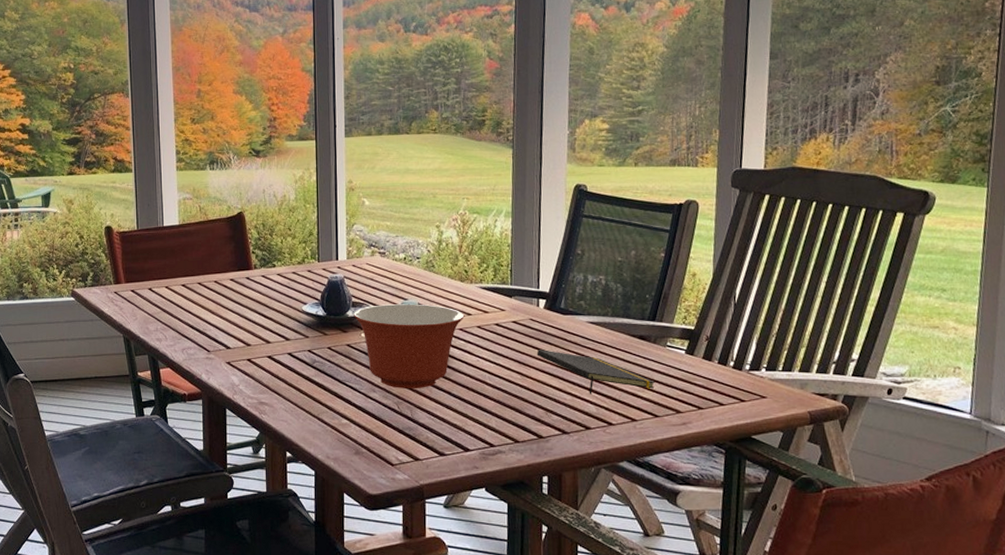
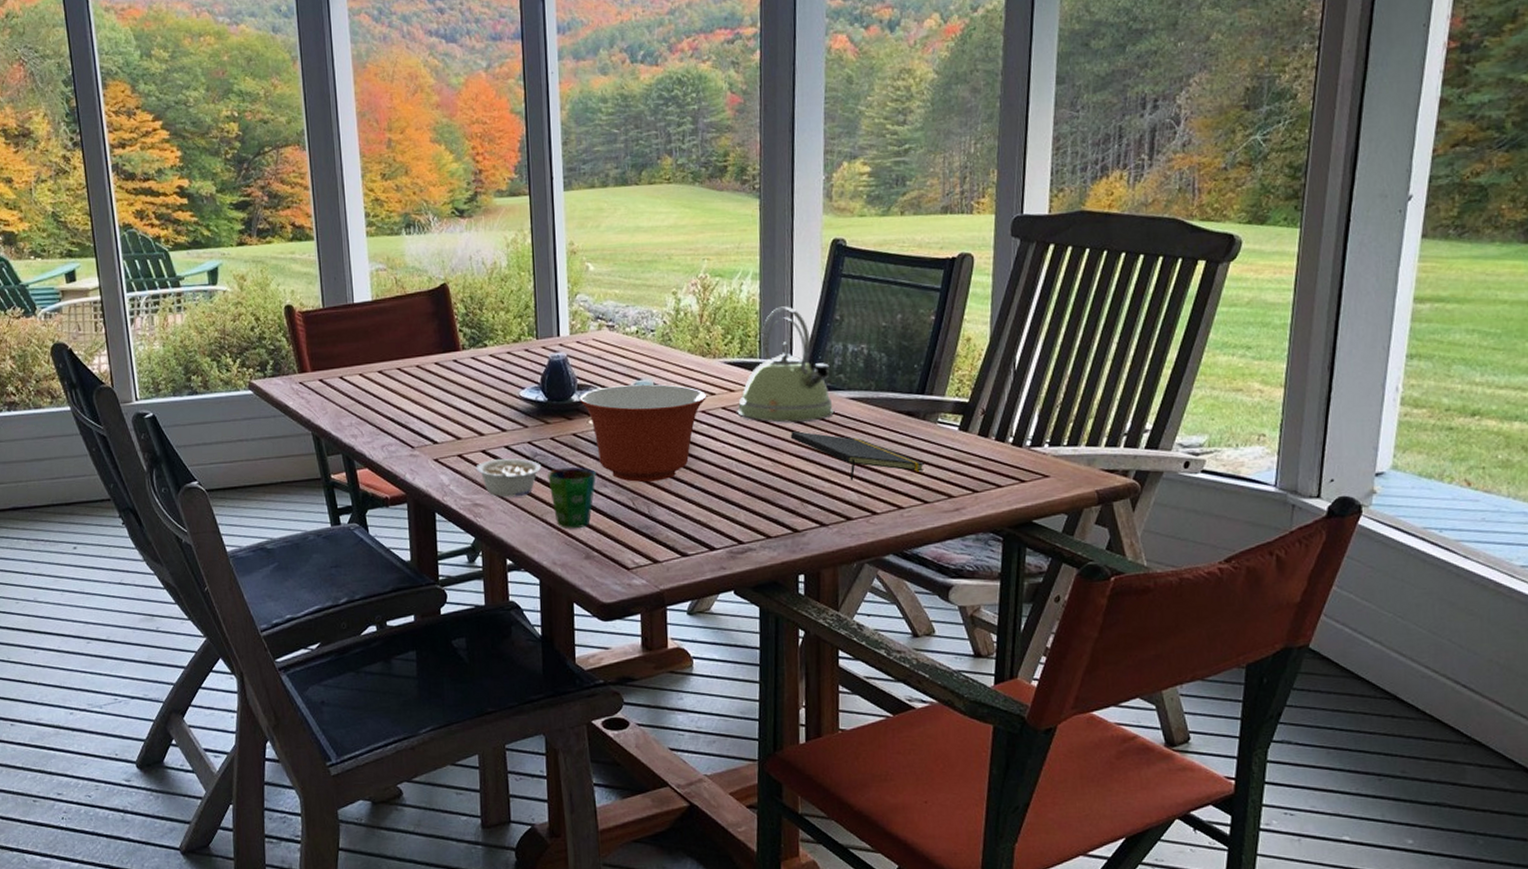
legume: none [262,364,320,398] -> present [476,458,542,498]
cup: none [324,374,366,428] -> present [548,467,596,529]
kettle: none [490,241,575,341] -> present [737,306,834,423]

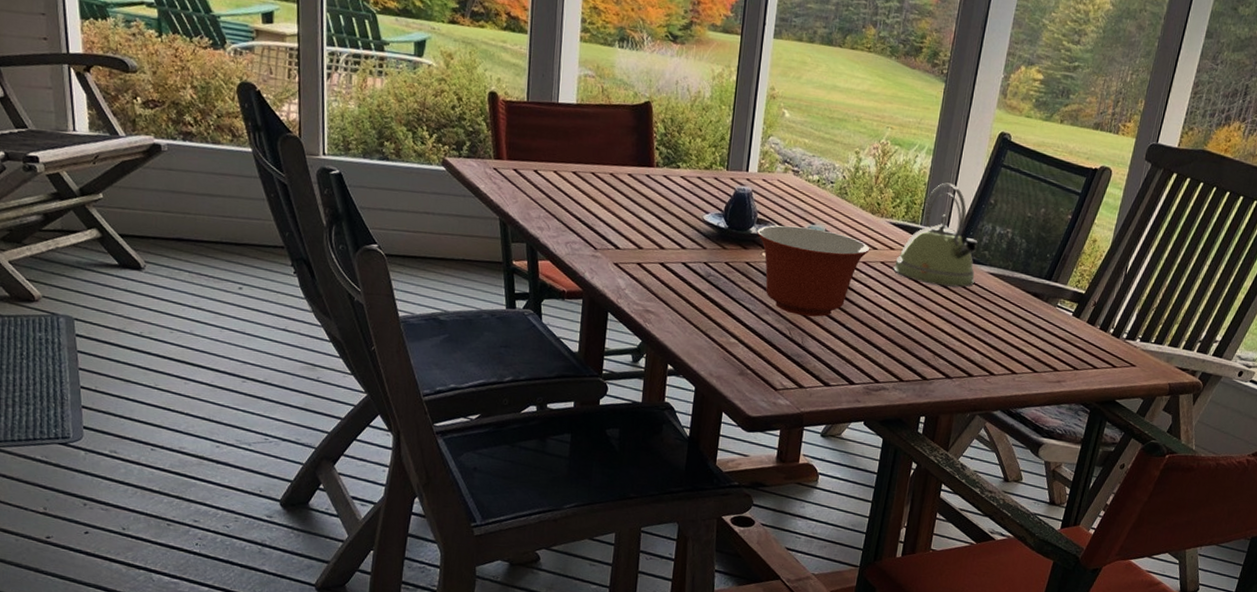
legume: present [476,458,542,498] -> none [652,272,713,311]
cup: present [548,467,596,529] -> none [717,290,761,348]
notepad: present [790,431,926,481] -> none [934,293,1041,346]

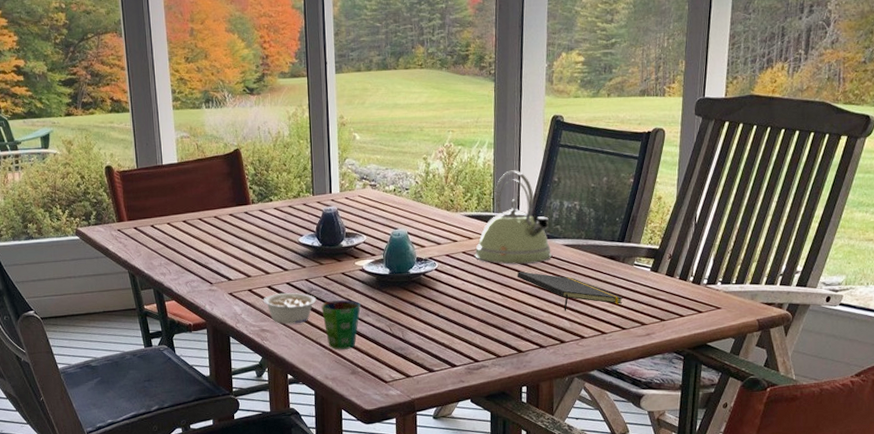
legume: none [652,272,713,311] -> present [263,293,317,325]
cup: none [717,290,761,348] -> present [321,300,361,350]
mixing bowl: present [757,225,870,317] -> none [347,232,451,312]
notepad: none [934,293,1041,346] -> present [516,271,624,311]

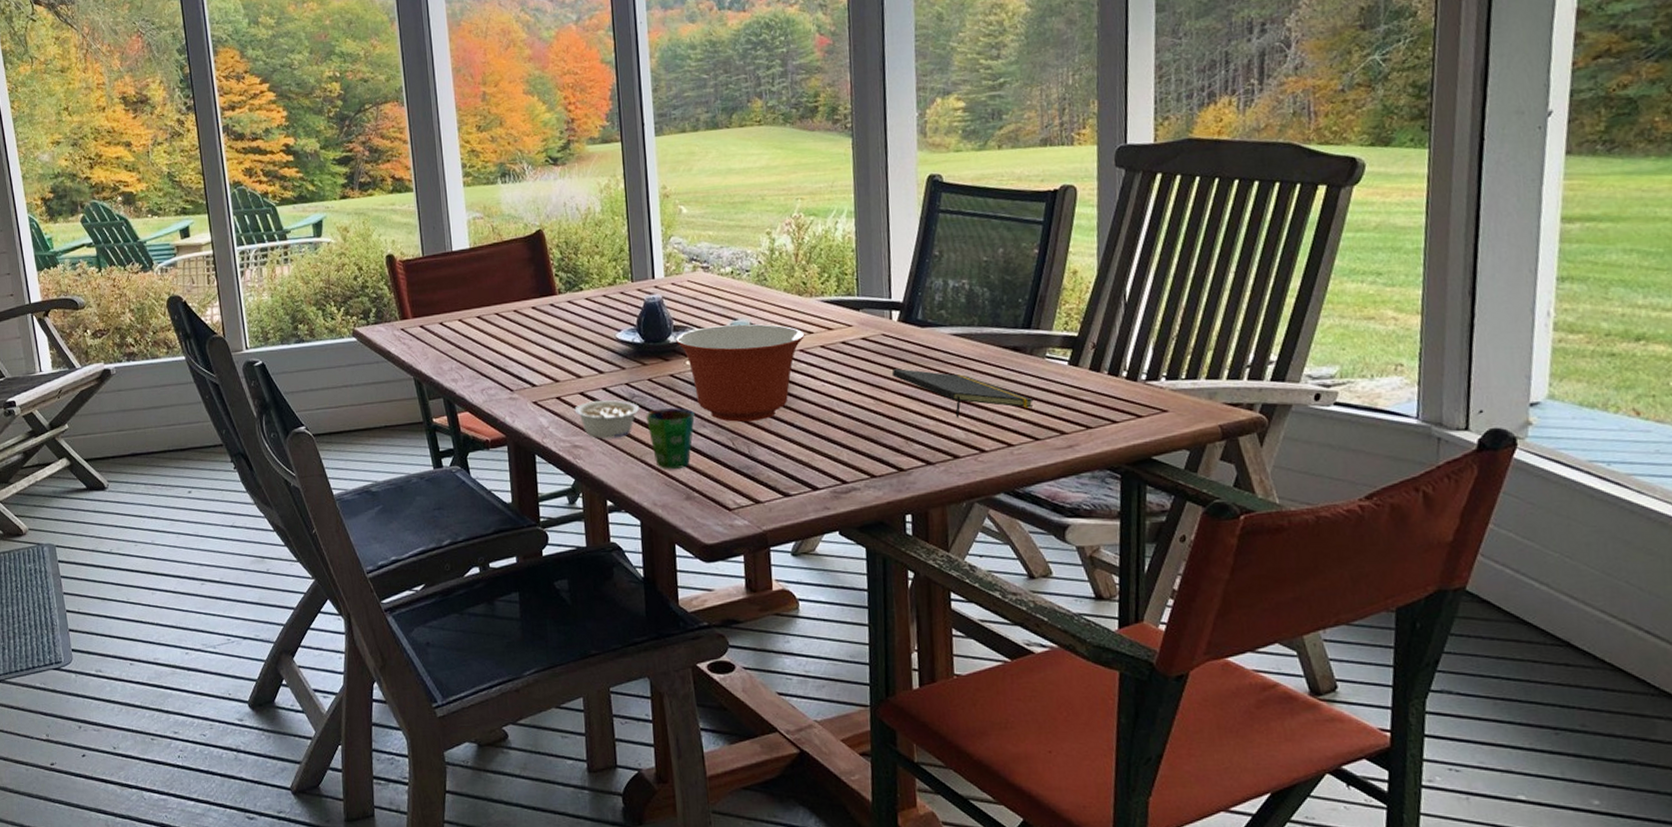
mixing bowl: none [347,232,451,312] -> present [676,324,805,422]
kettle: present [474,170,552,265] -> none [836,243,936,360]

